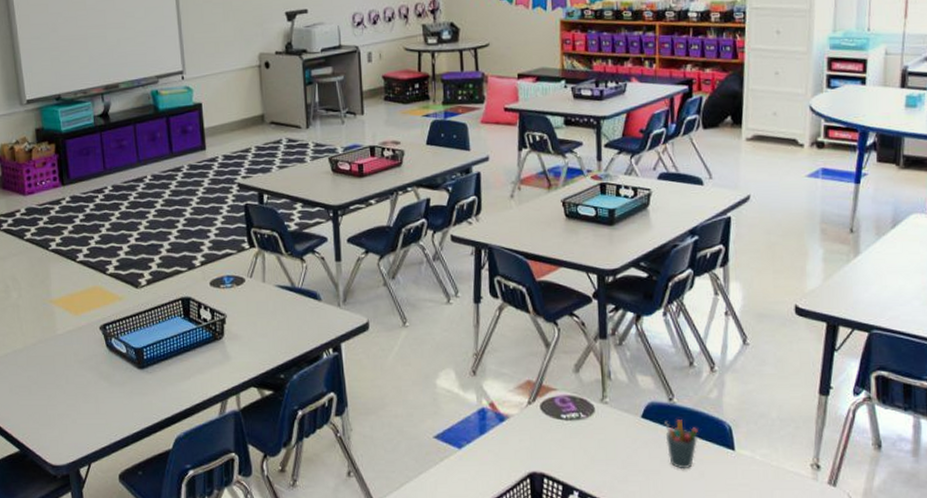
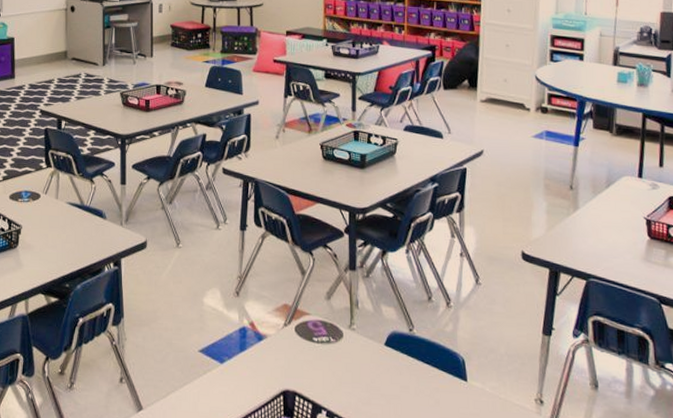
pen holder: present [665,419,698,469] -> none [405,349,435,396]

